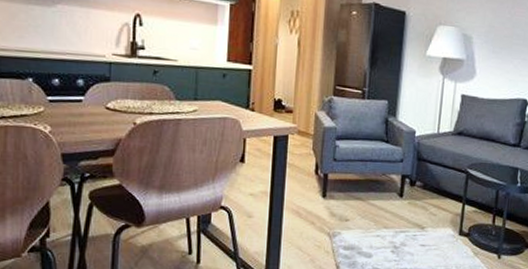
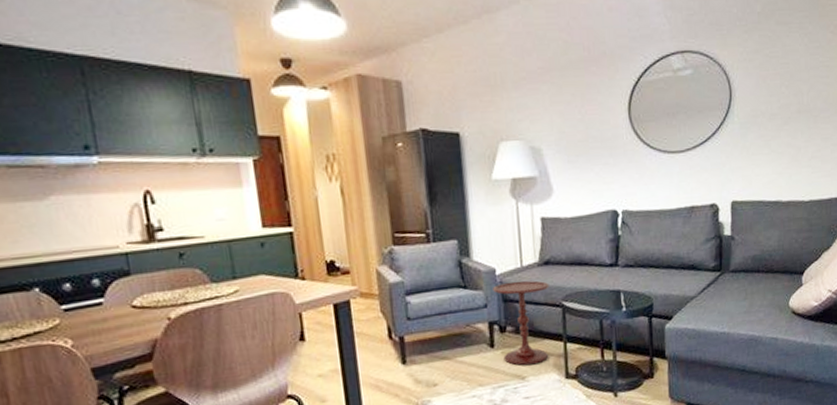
side table: none [409,144,459,218] -> present [493,280,549,366]

